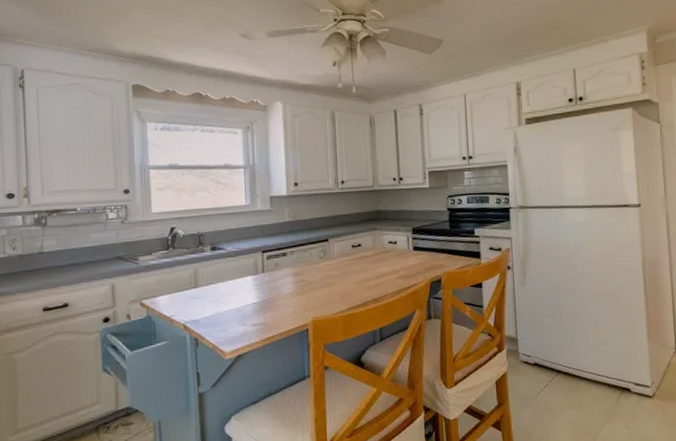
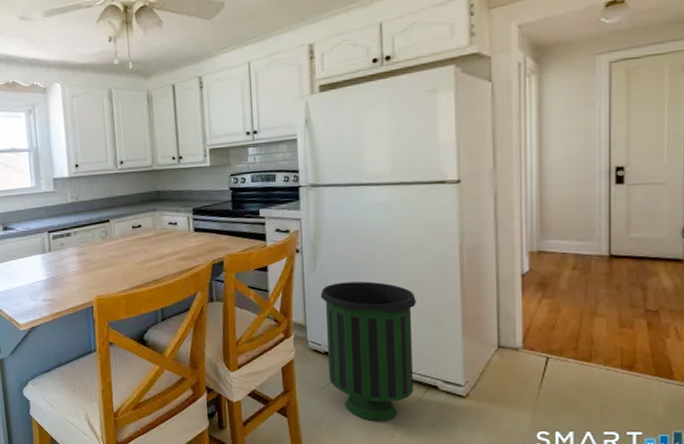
trash can: none [529,294,610,427] -> present [320,281,416,421]

